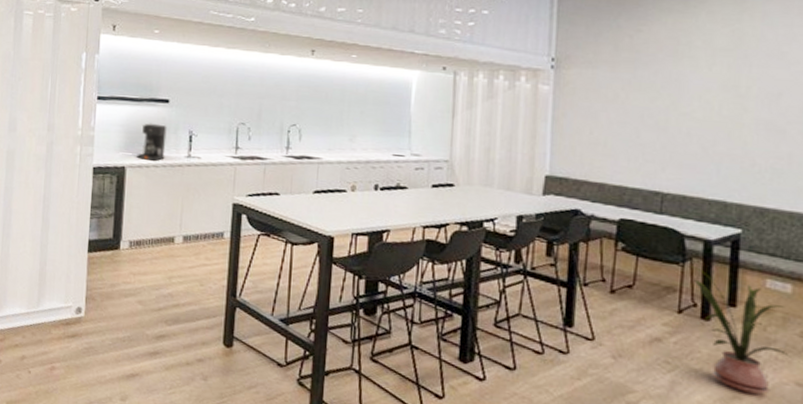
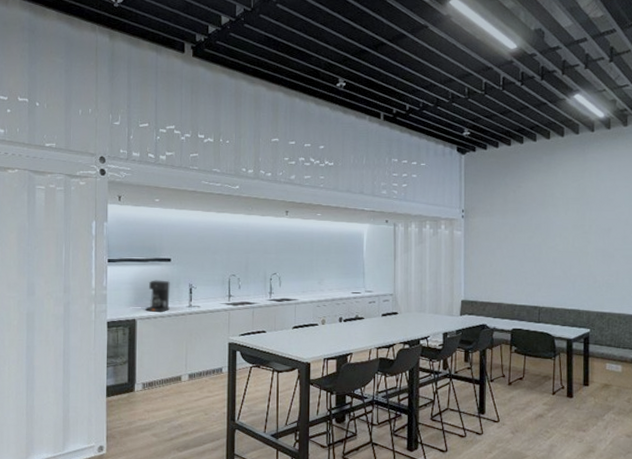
house plant: present [690,265,791,395] -> none [559,358,623,447]

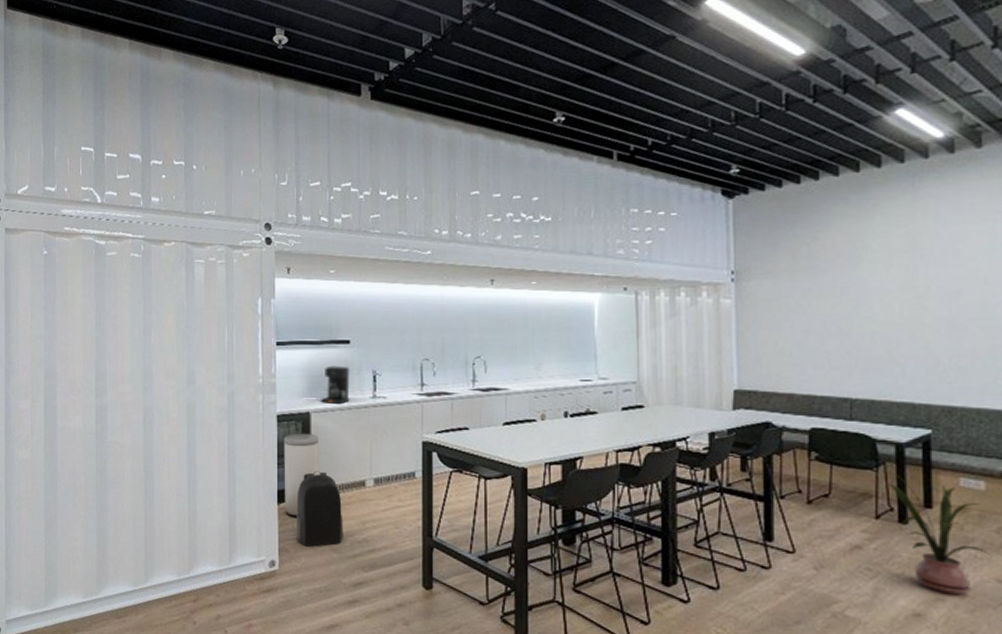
pedal bin: none [112,337,143,410] -> present [284,433,320,519]
backpack: none [121,369,162,433] -> present [295,471,343,547]
house plant: none [559,358,623,447] -> present [884,469,990,594]

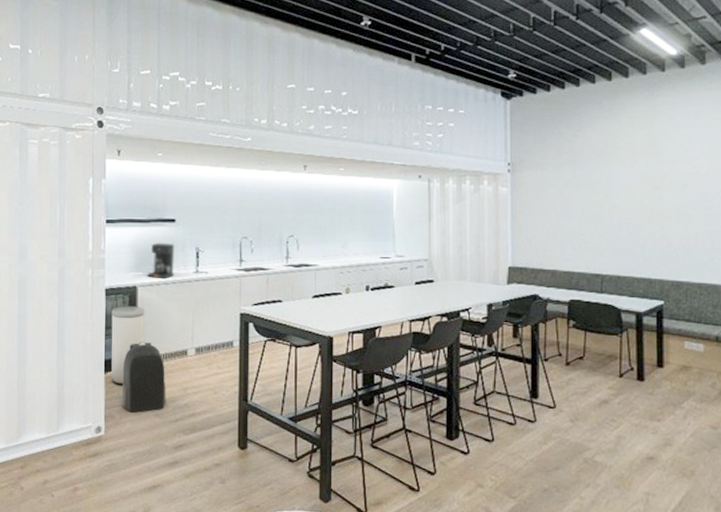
house plant: present [884,469,990,594] -> none [626,335,706,440]

